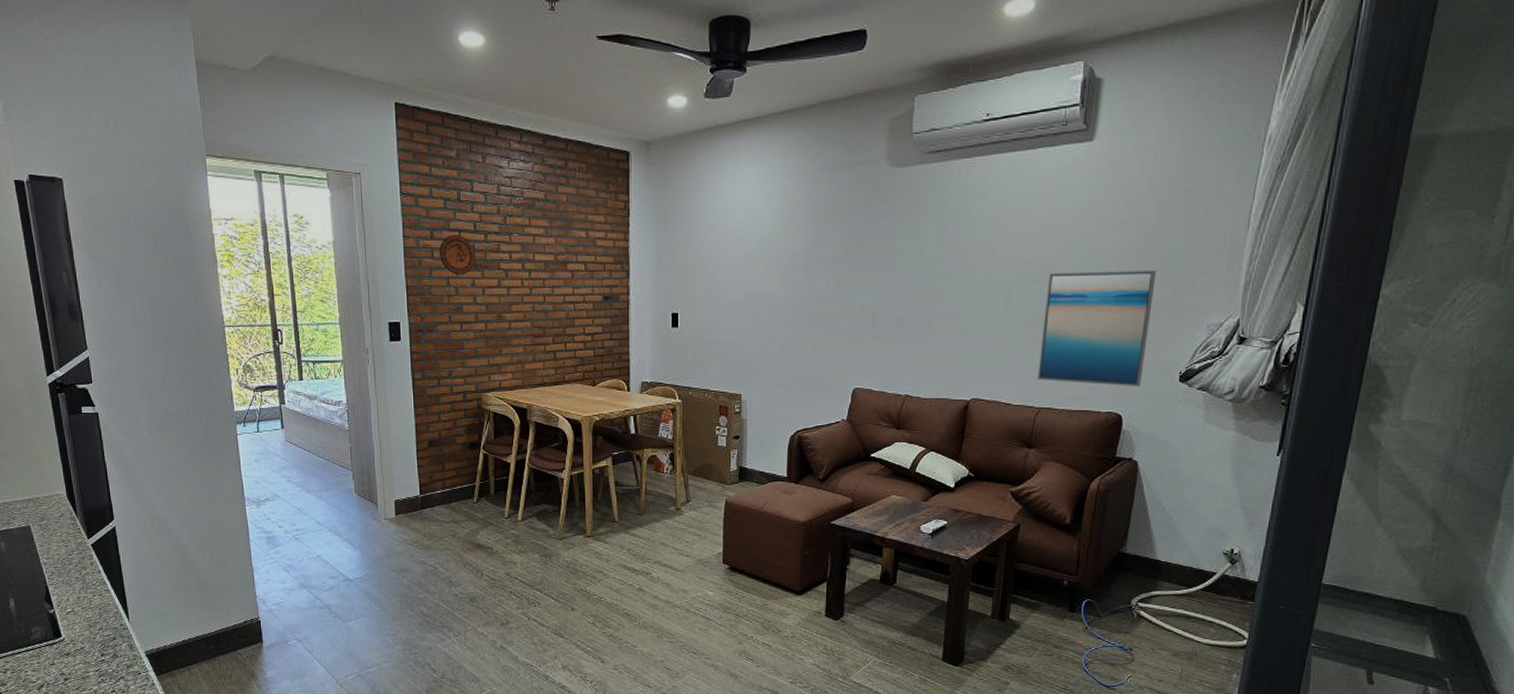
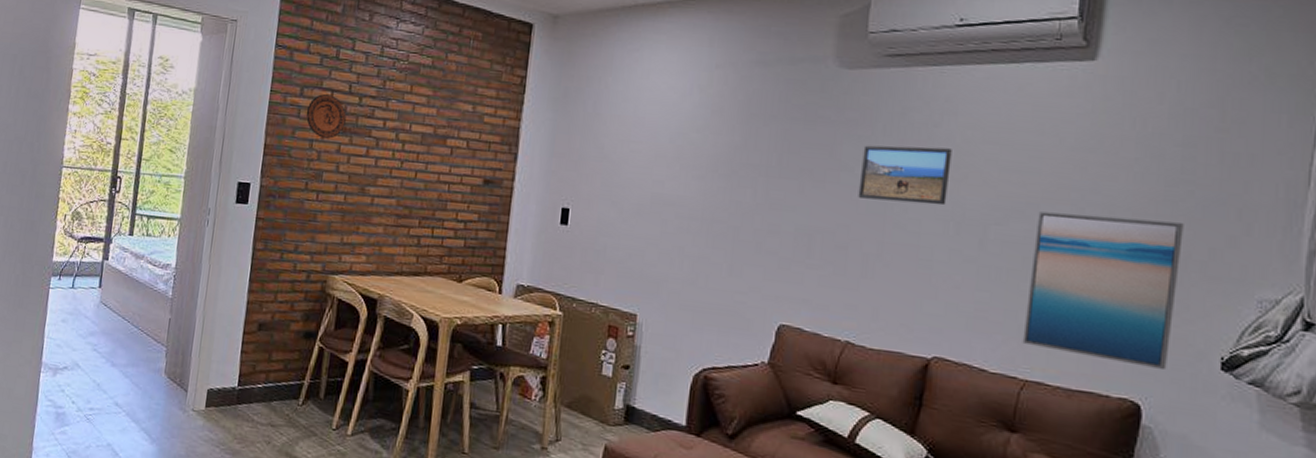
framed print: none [910,228,982,278] -> present [858,145,952,206]

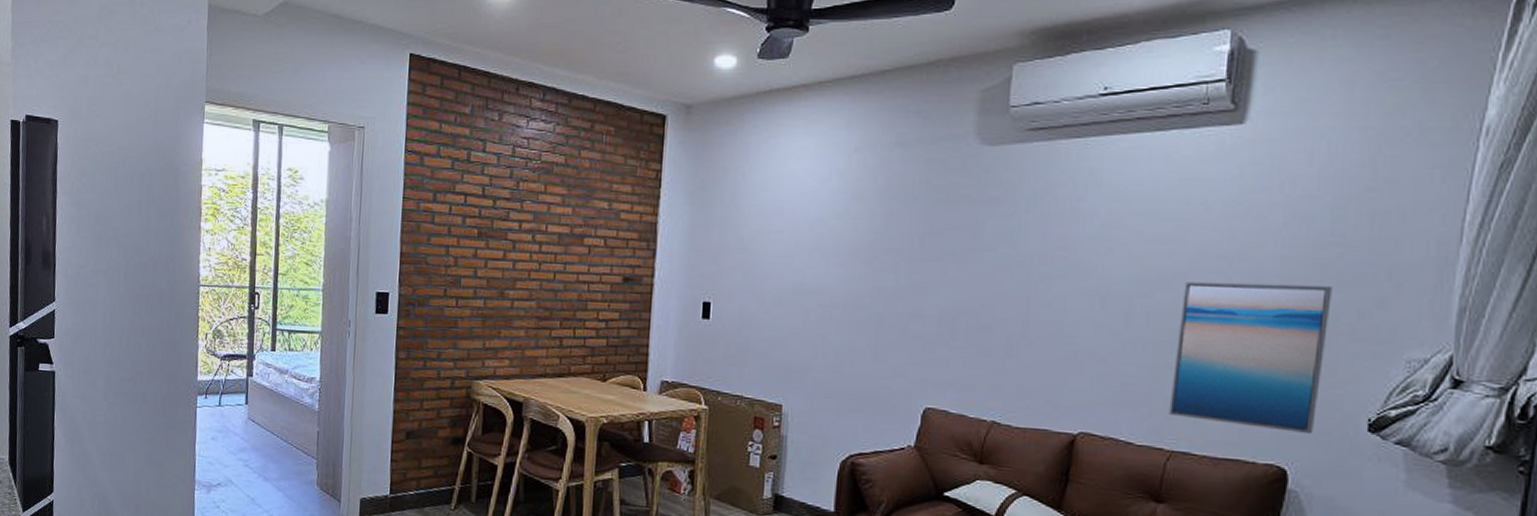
decorative plate: present [306,94,346,139] -> none [440,199,481,244]
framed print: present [858,145,952,206] -> none [1001,221,1097,281]

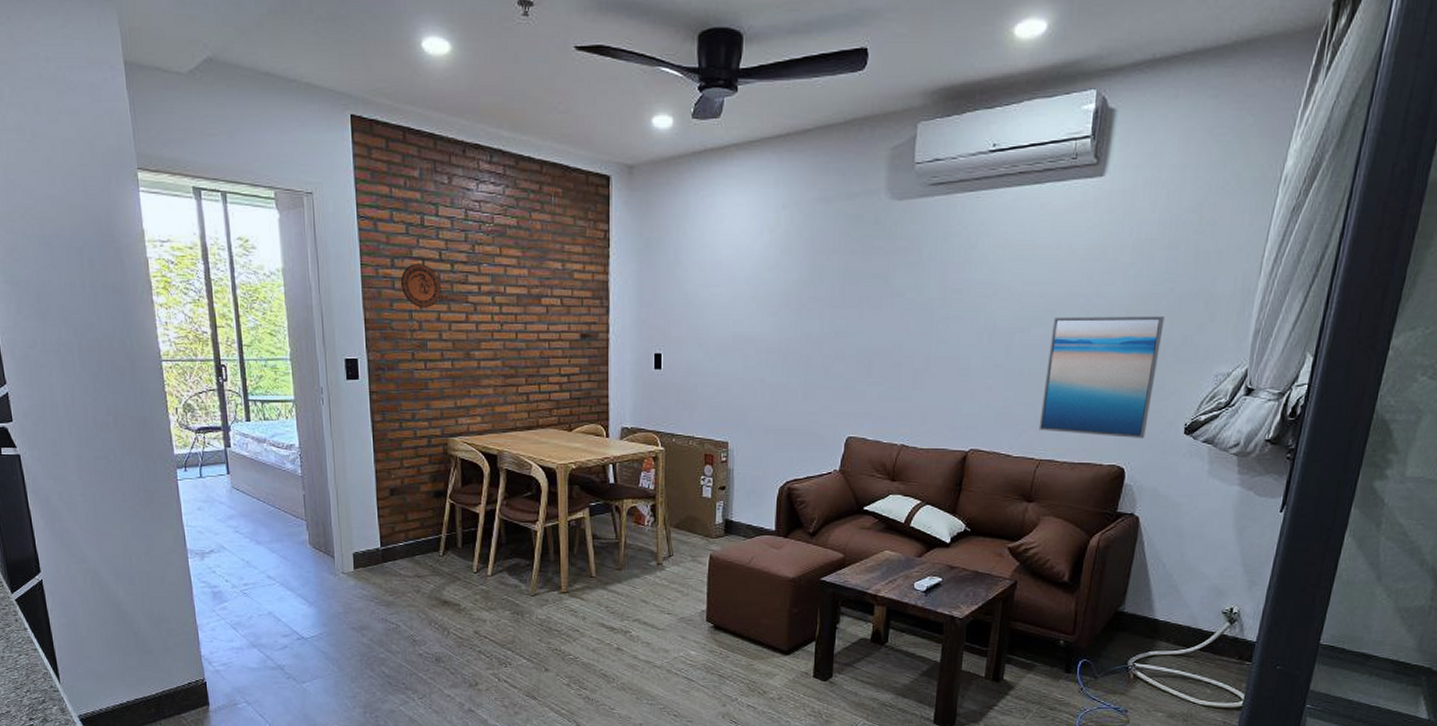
decorative plate: none [440,199,481,244] -> present [400,264,441,308]

